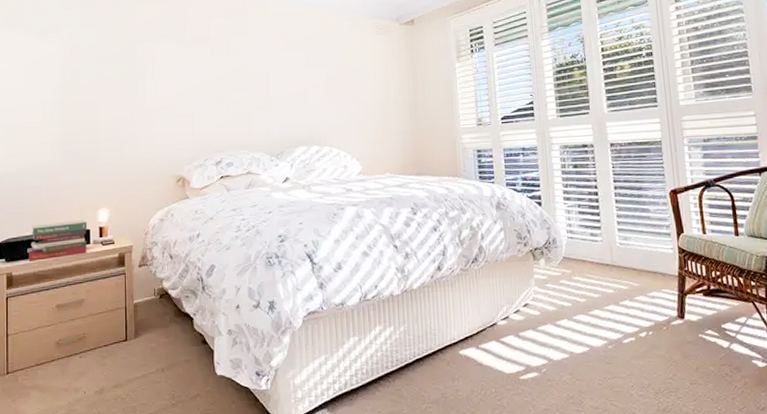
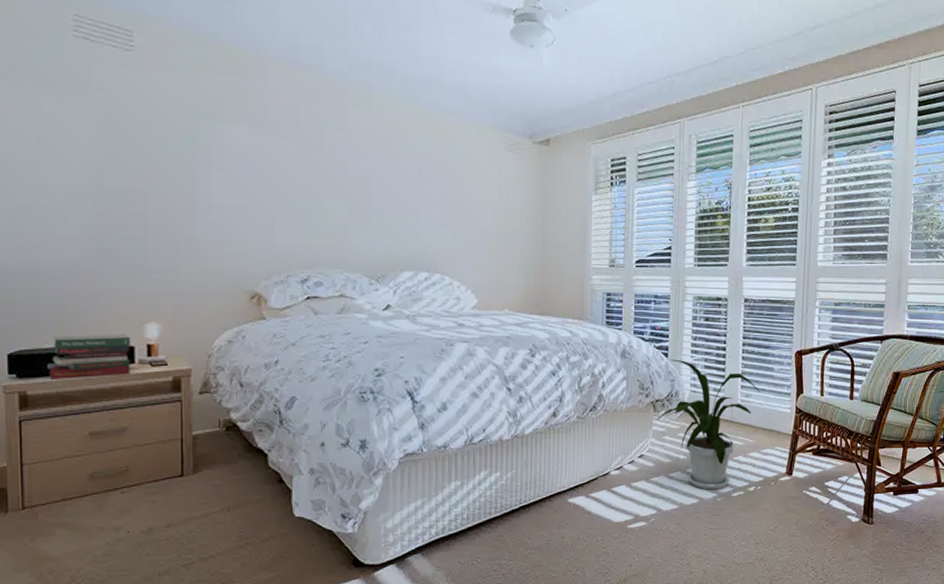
house plant: none [537,207,639,337] -> present [657,359,760,490]

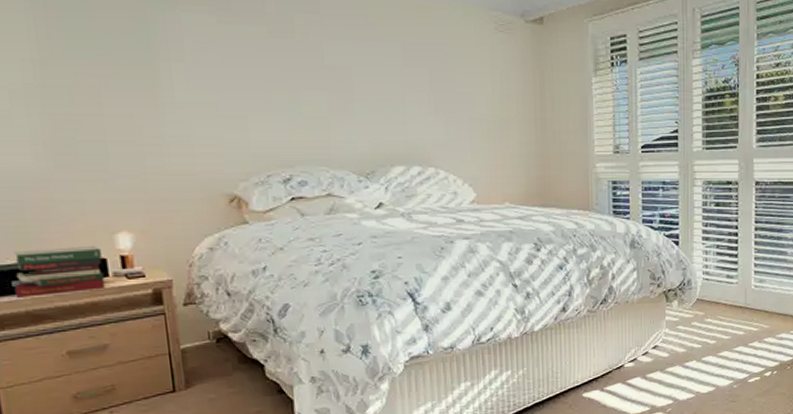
house plant: present [657,359,760,490] -> none [669,247,774,377]

